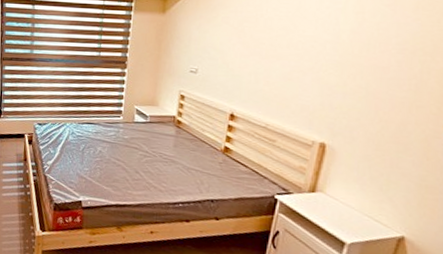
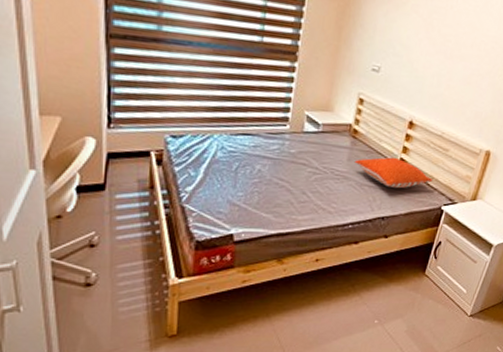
pillow: none [181,145,262,175] -> present [355,157,433,189]

